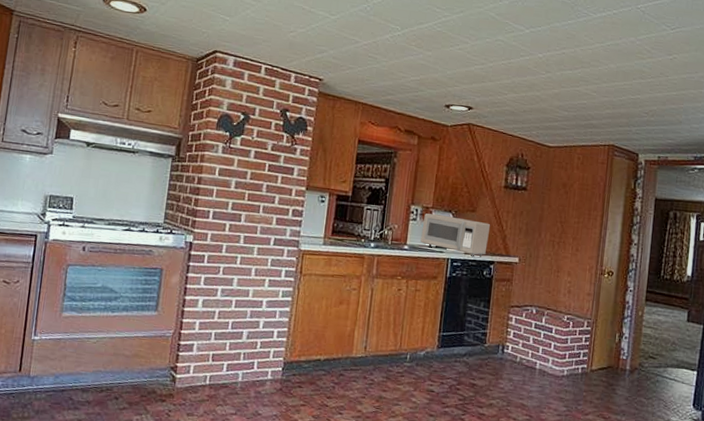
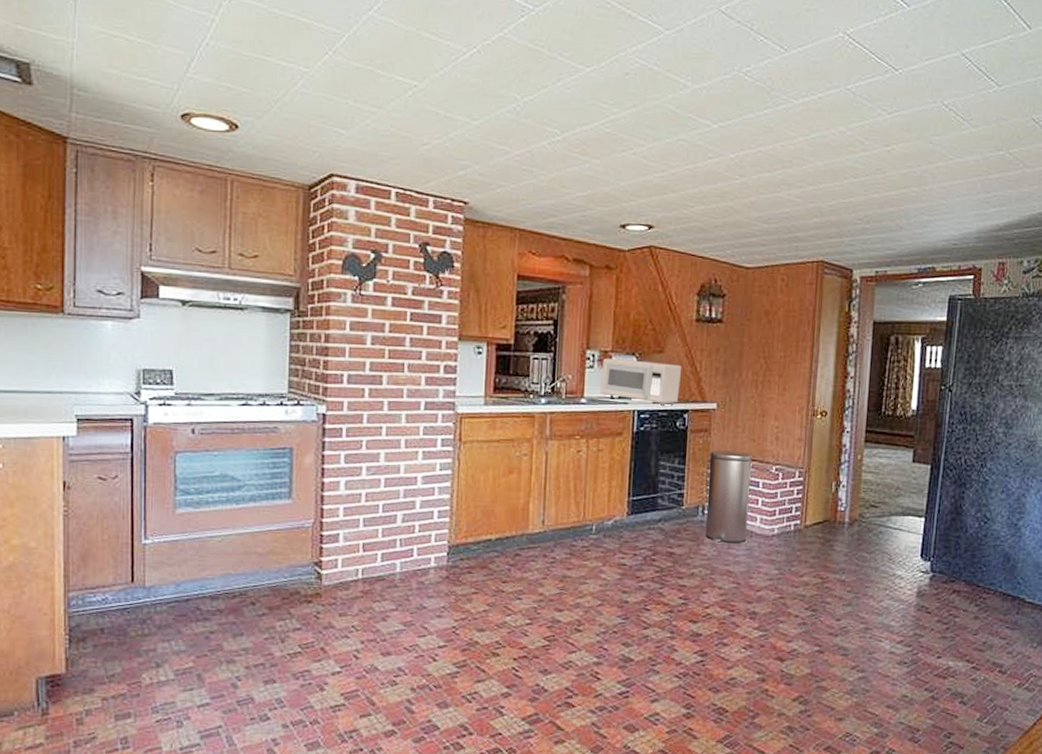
pedal bin: none [503,297,547,381] -> present [705,450,751,543]

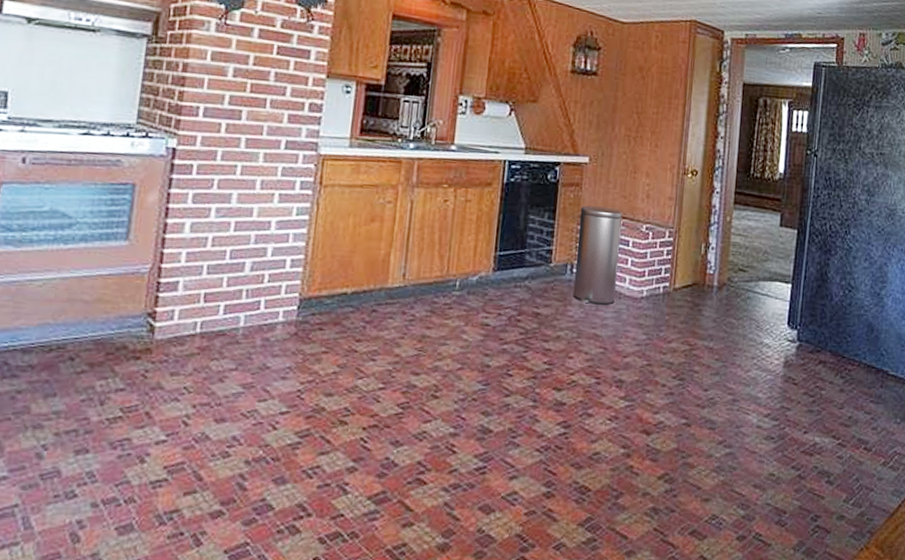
microwave: present [600,358,682,407] -> none [471,105,556,158]

